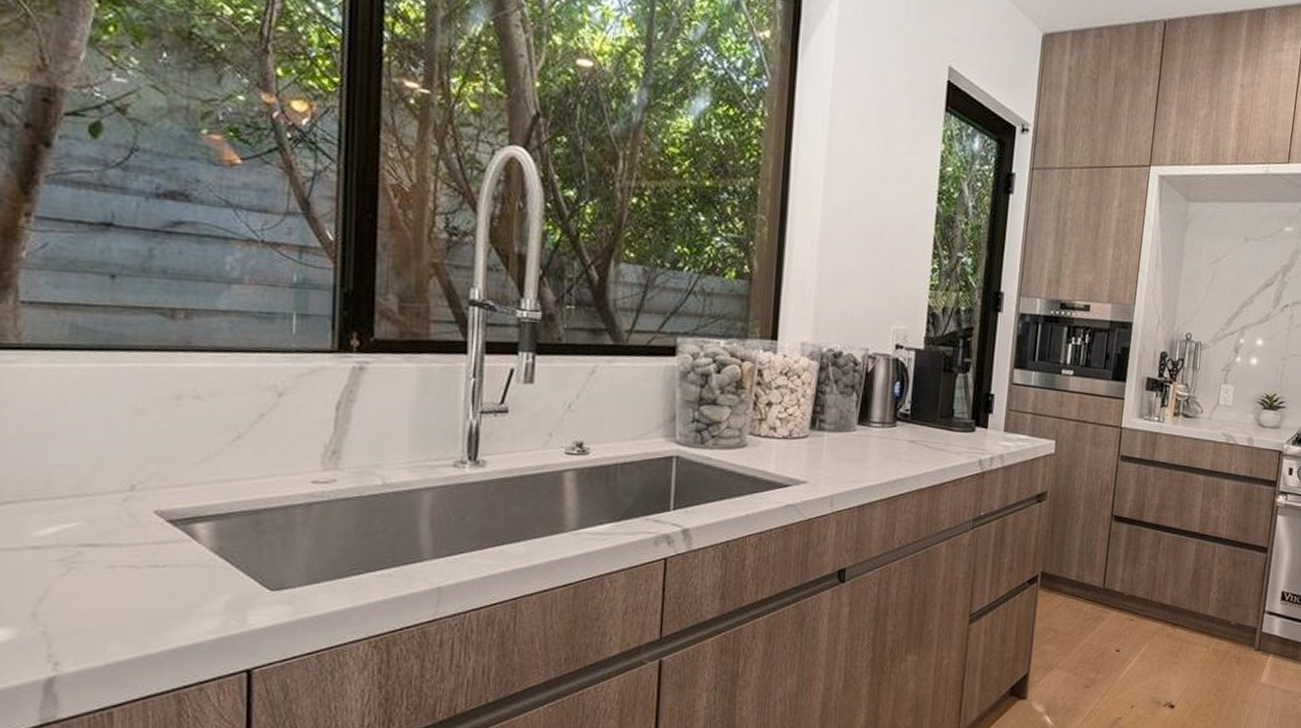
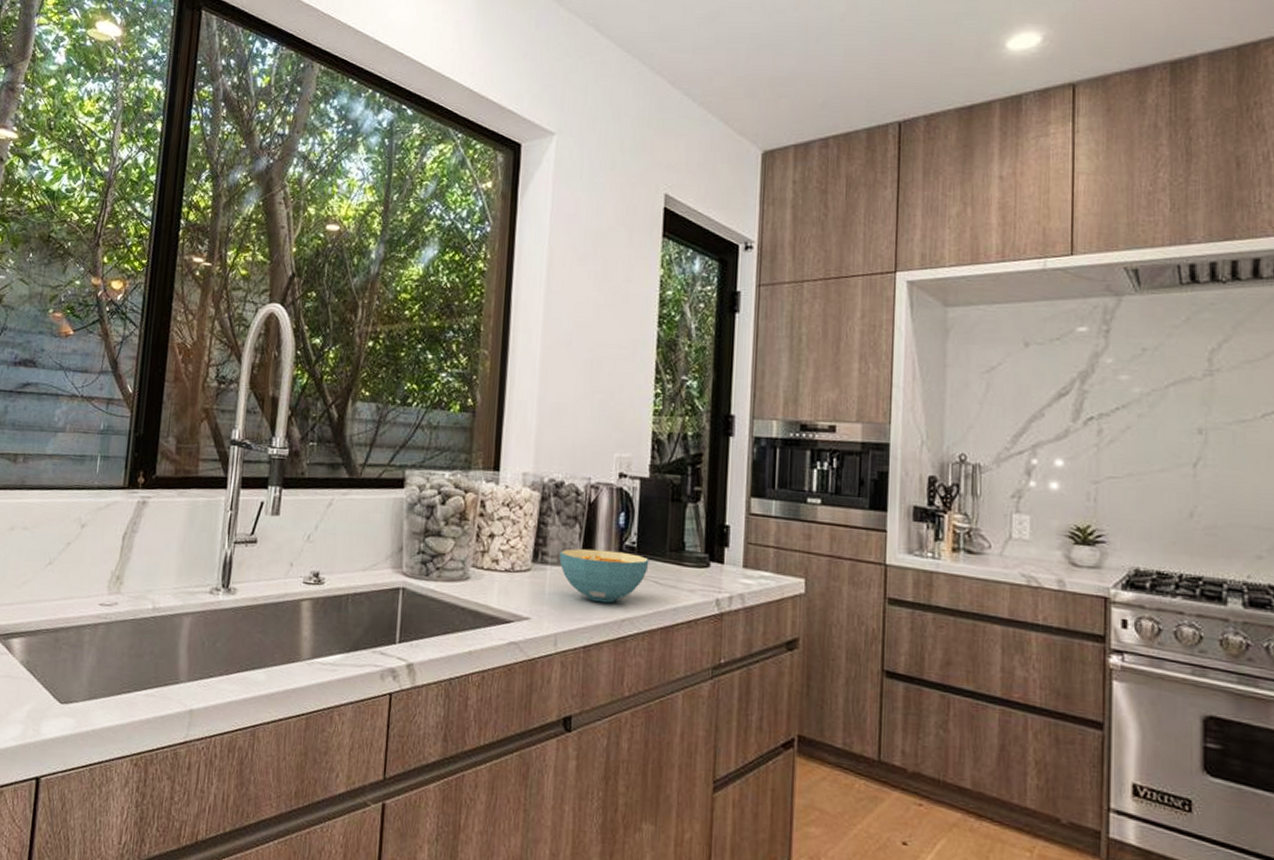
cereal bowl: none [836,416,921,466] -> present [559,548,649,603]

